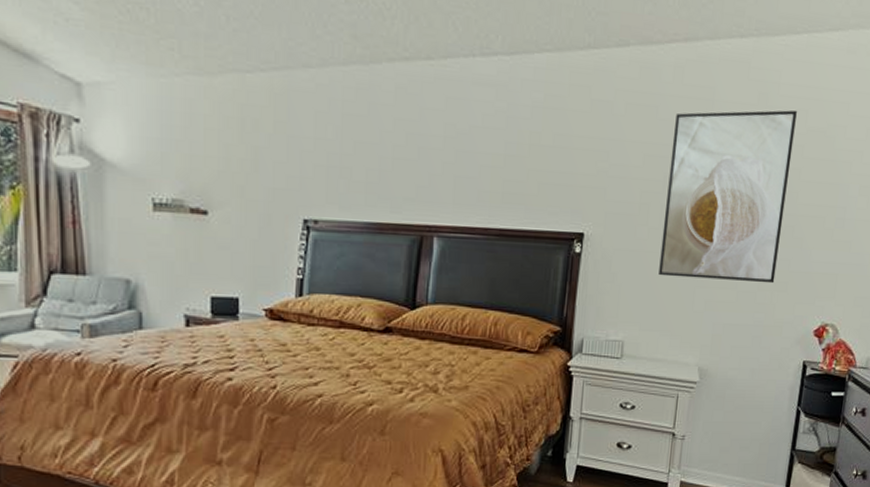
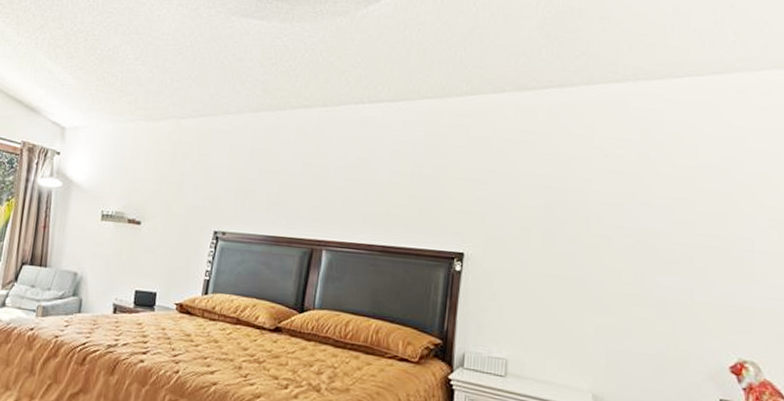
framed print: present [659,110,797,284] -> none [543,145,684,313]

